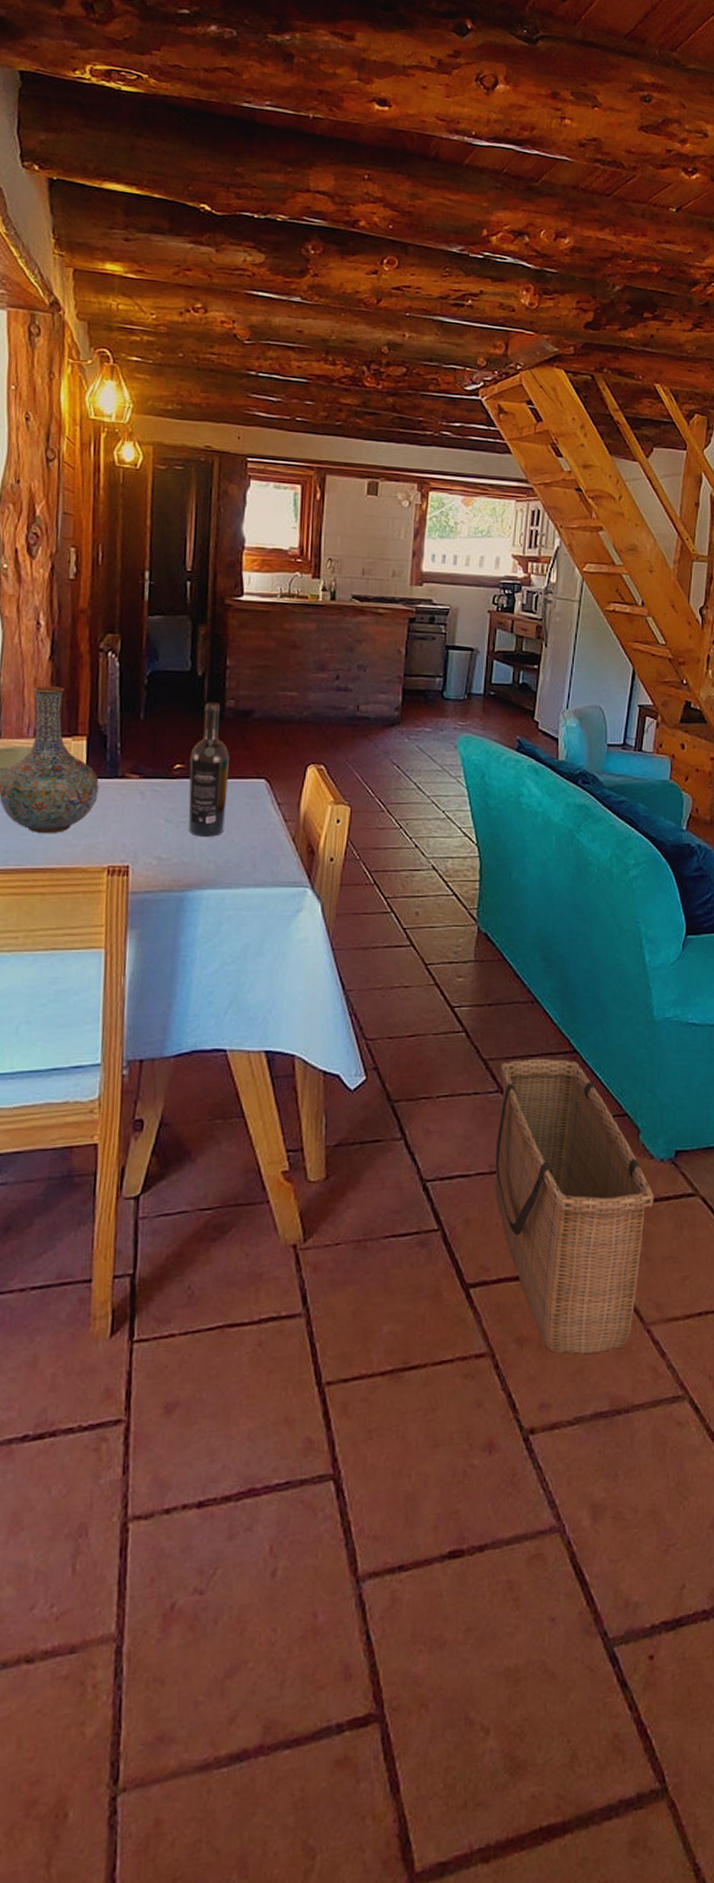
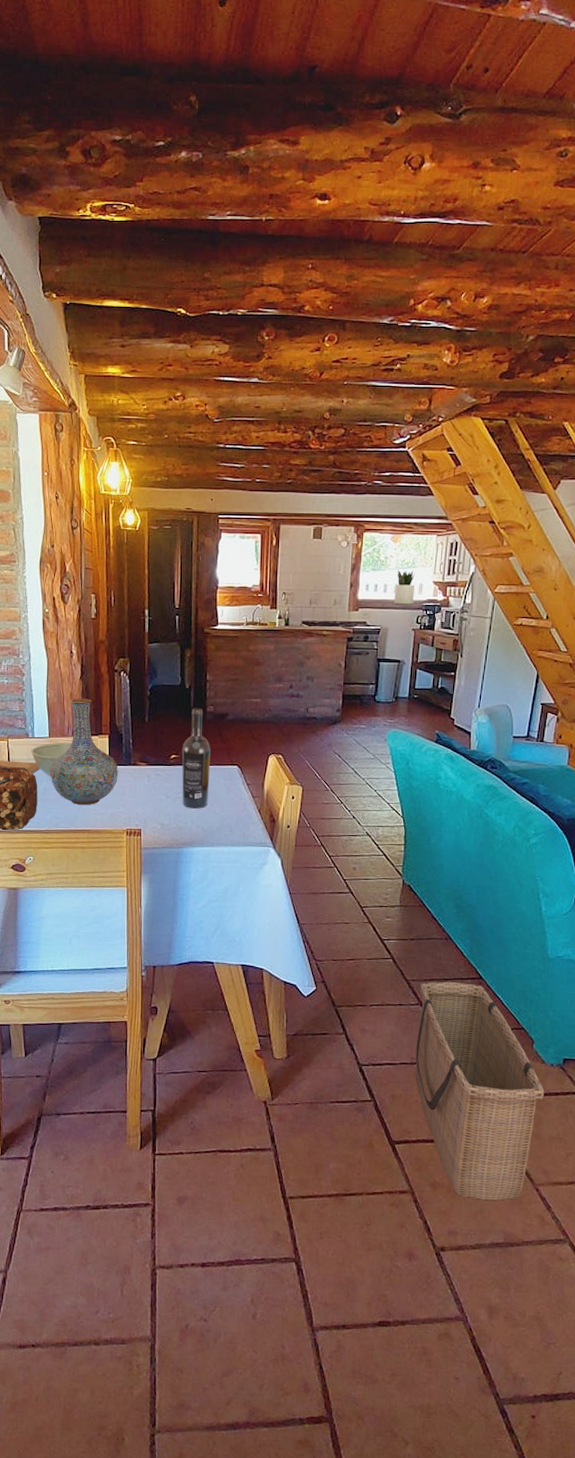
planter: none [464,539,491,583] -> present [392,570,415,606]

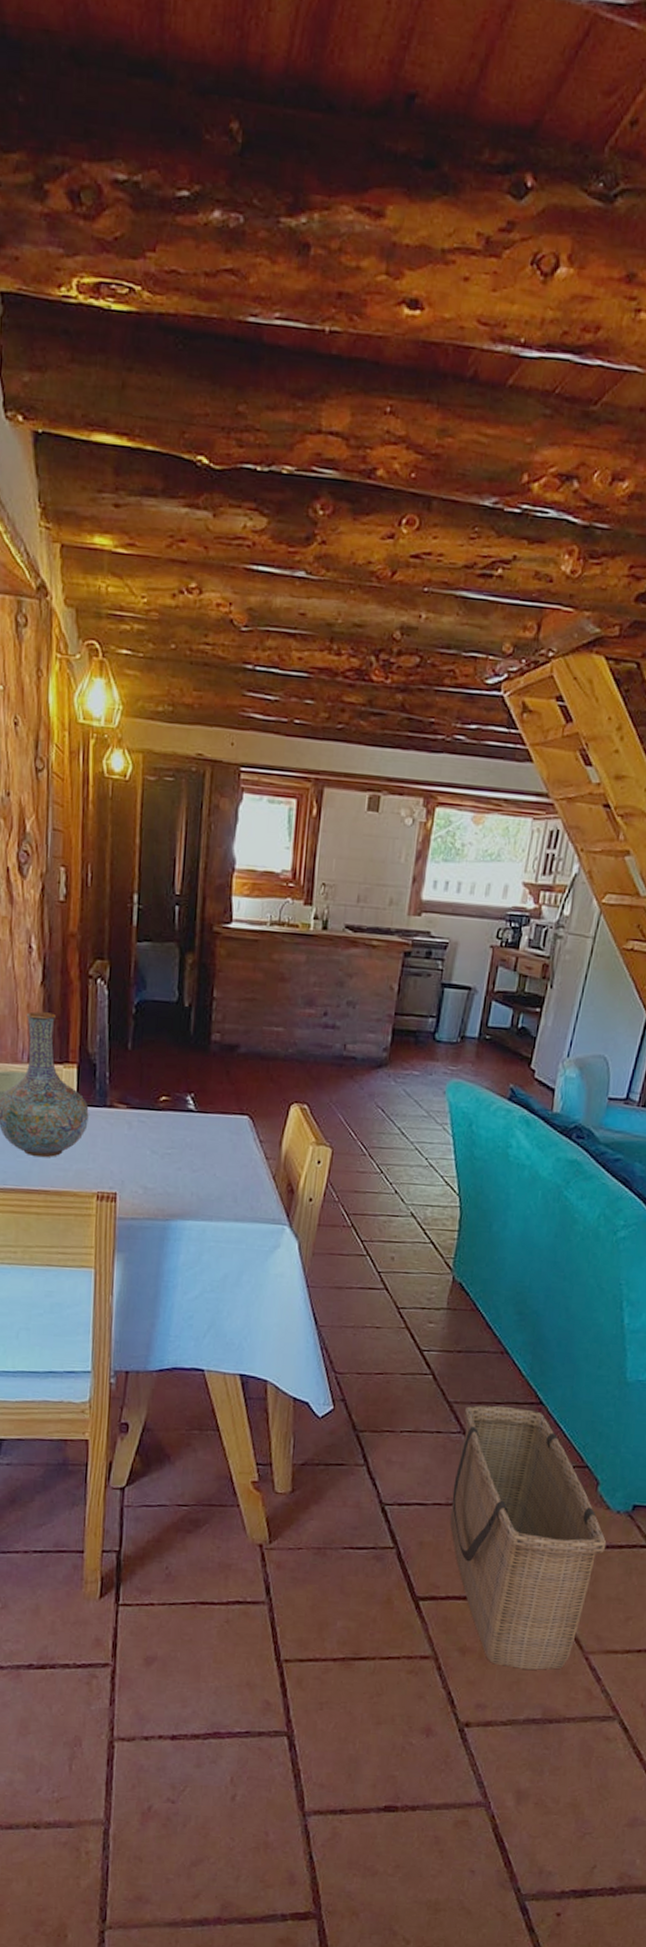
wine bottle: present [181,708,211,809] -> none [173,1034,215,1170]
planter: present [392,570,415,606] -> none [467,863,499,914]

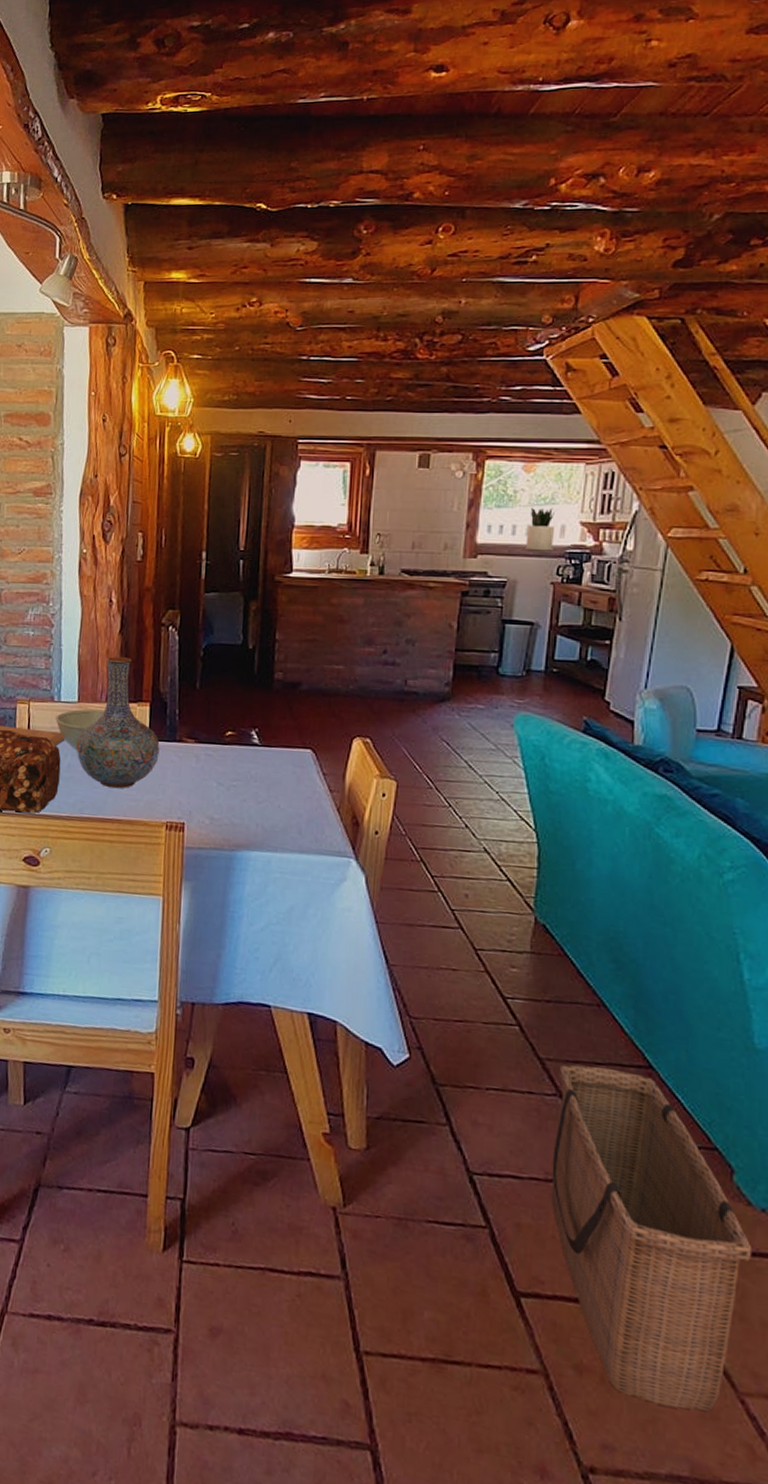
planter: none [467,863,499,914] -> present [524,507,555,553]

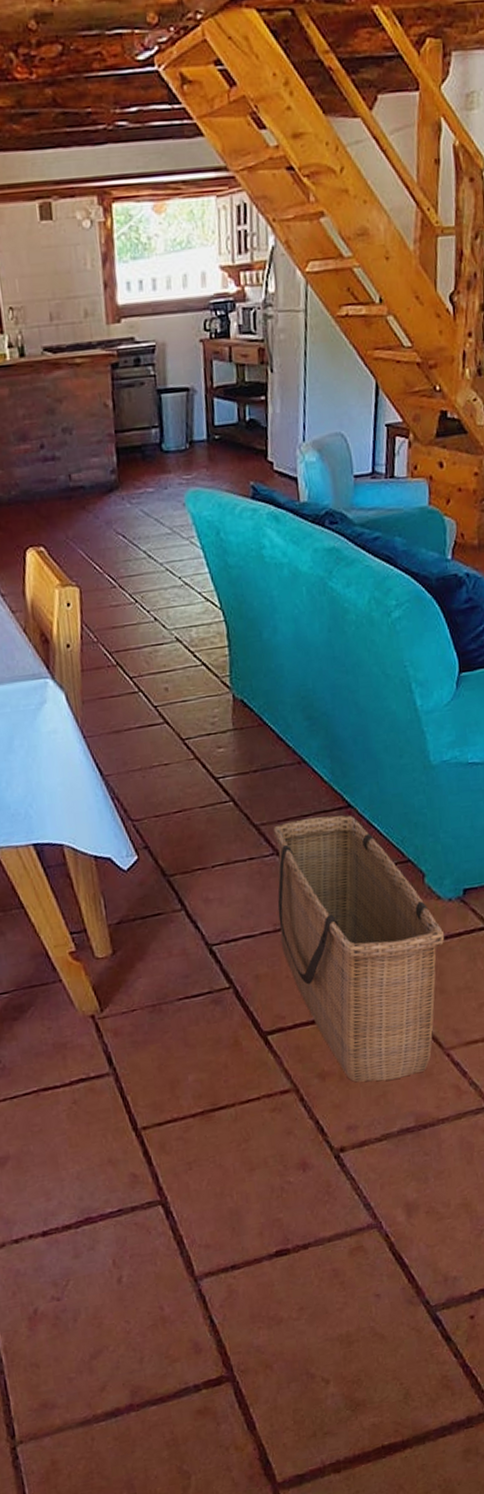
planter: present [524,507,555,553] -> none [167,252,199,307]

